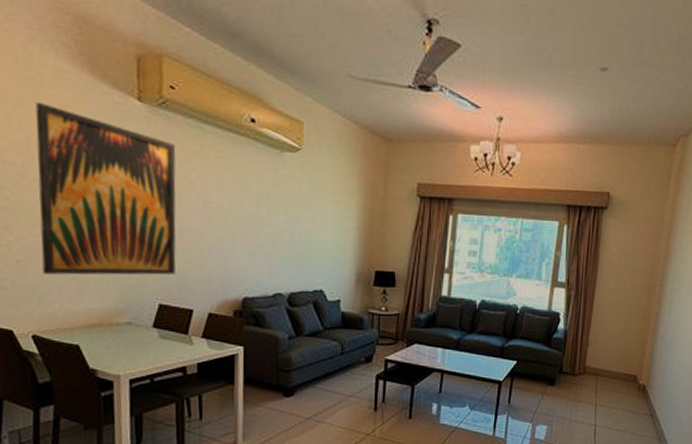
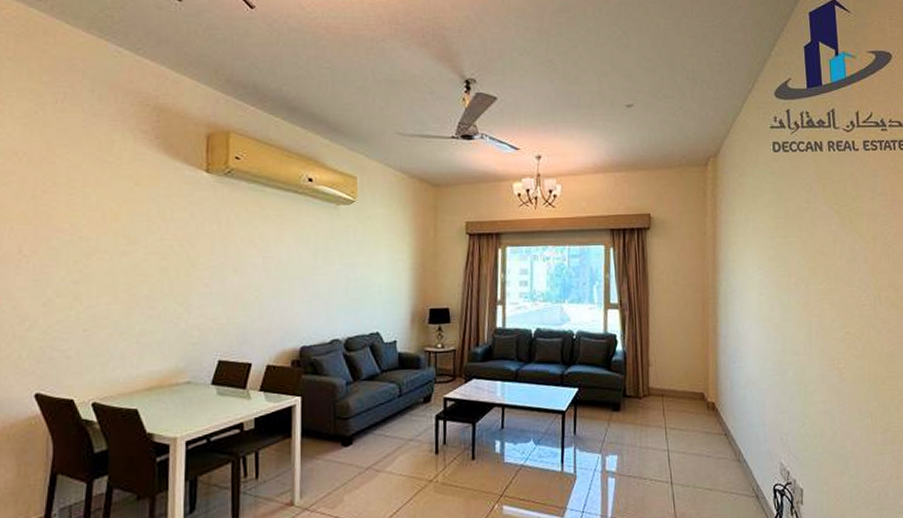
wall art: present [35,103,176,275] -> none [108,183,239,340]

